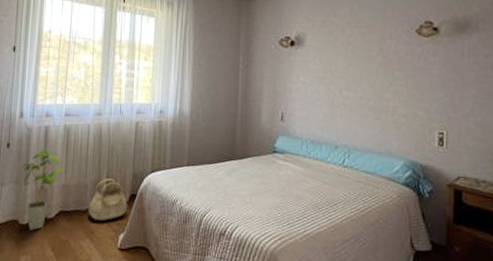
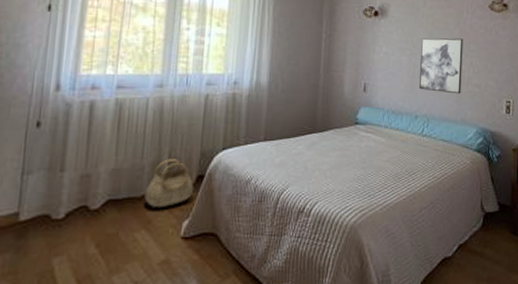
house plant: present [21,150,65,231] -> none [56,129,115,226]
wall art: none [339,65,387,125] -> present [419,38,464,94]

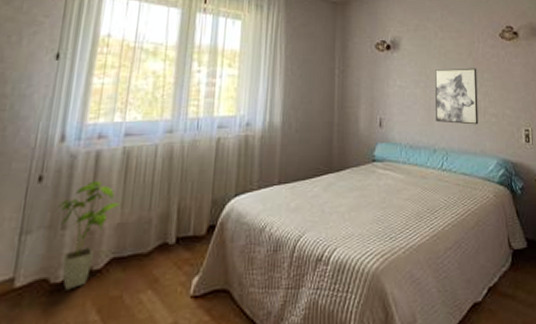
house plant: none [56,129,115,226] -> present [58,181,121,290]
basket: present [144,159,194,208] -> none [151,209,205,265]

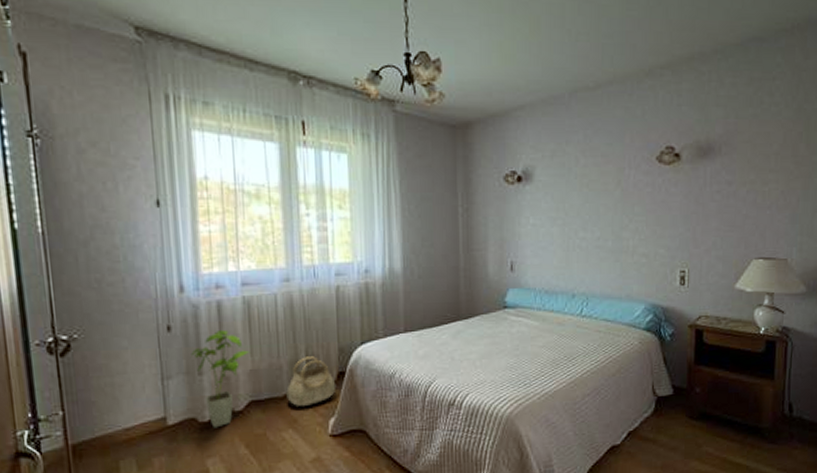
basket: none [151,209,205,265] -> present [286,356,337,407]
wall art: present [435,68,479,125] -> none [575,200,626,267]

